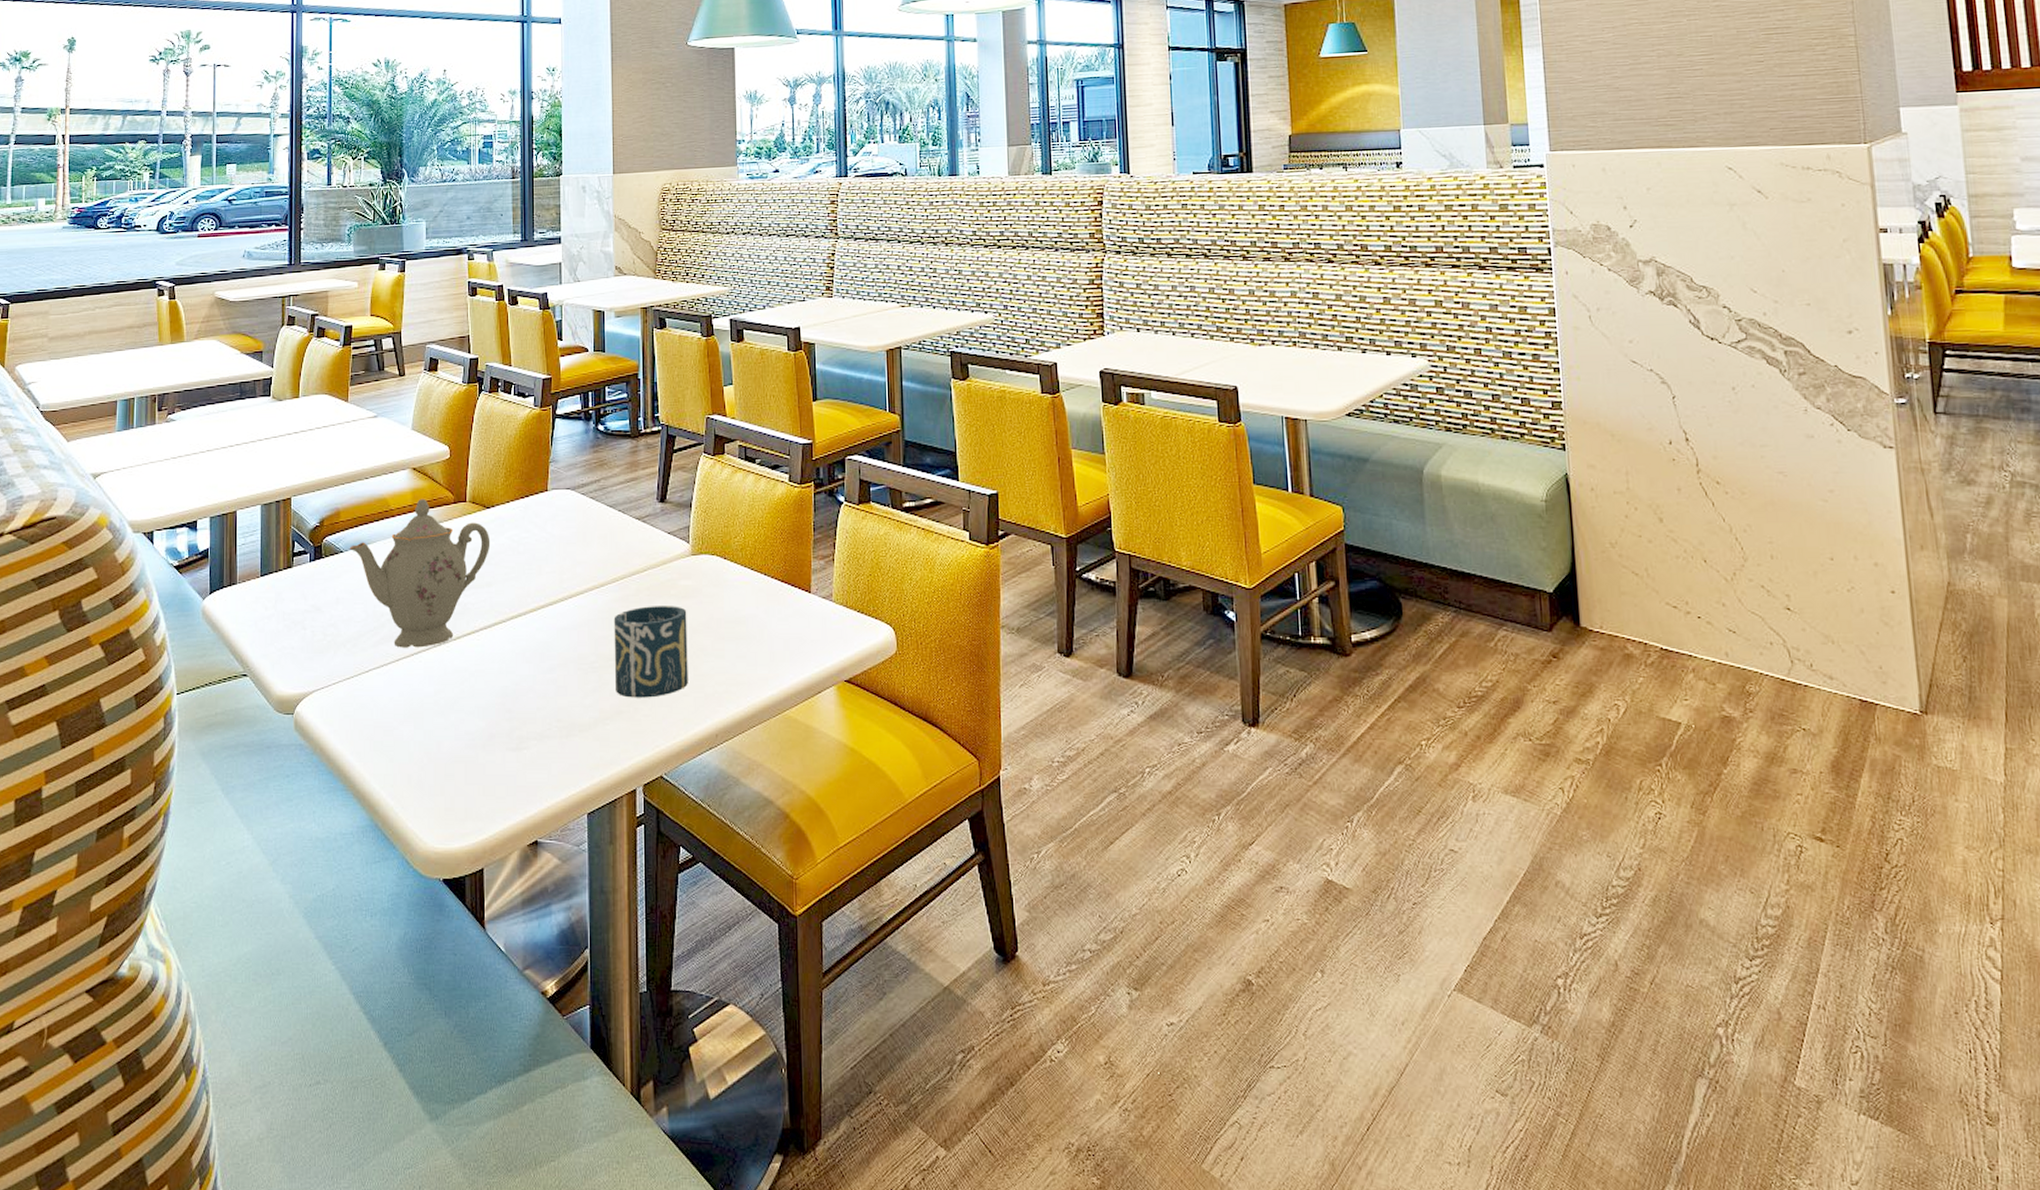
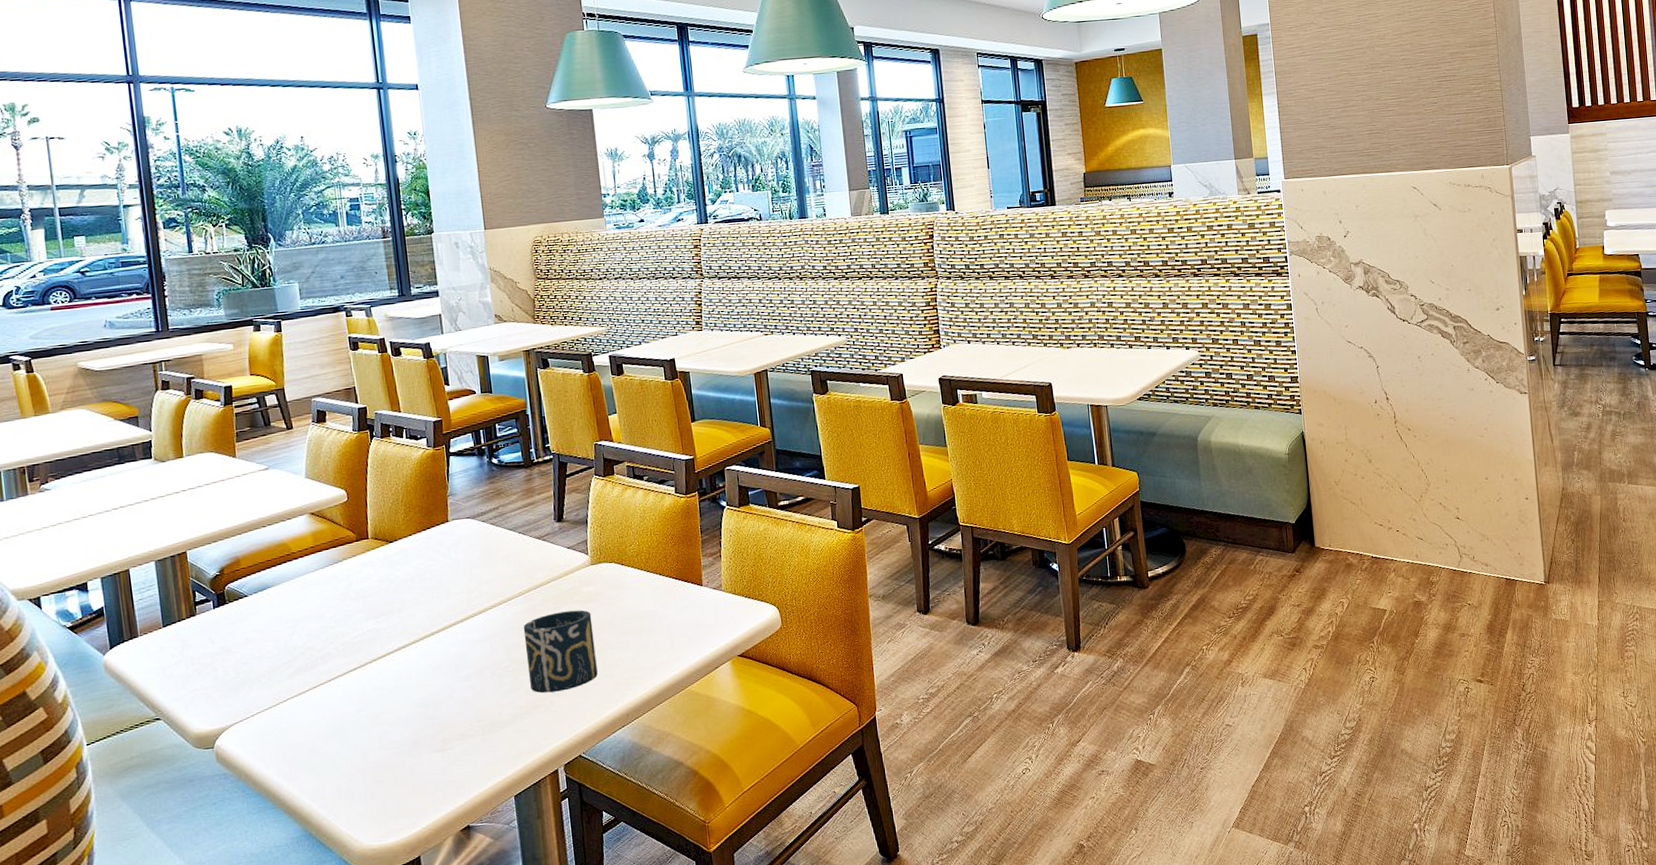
teapot: present [349,498,491,648] -> none [253,539,397,676]

